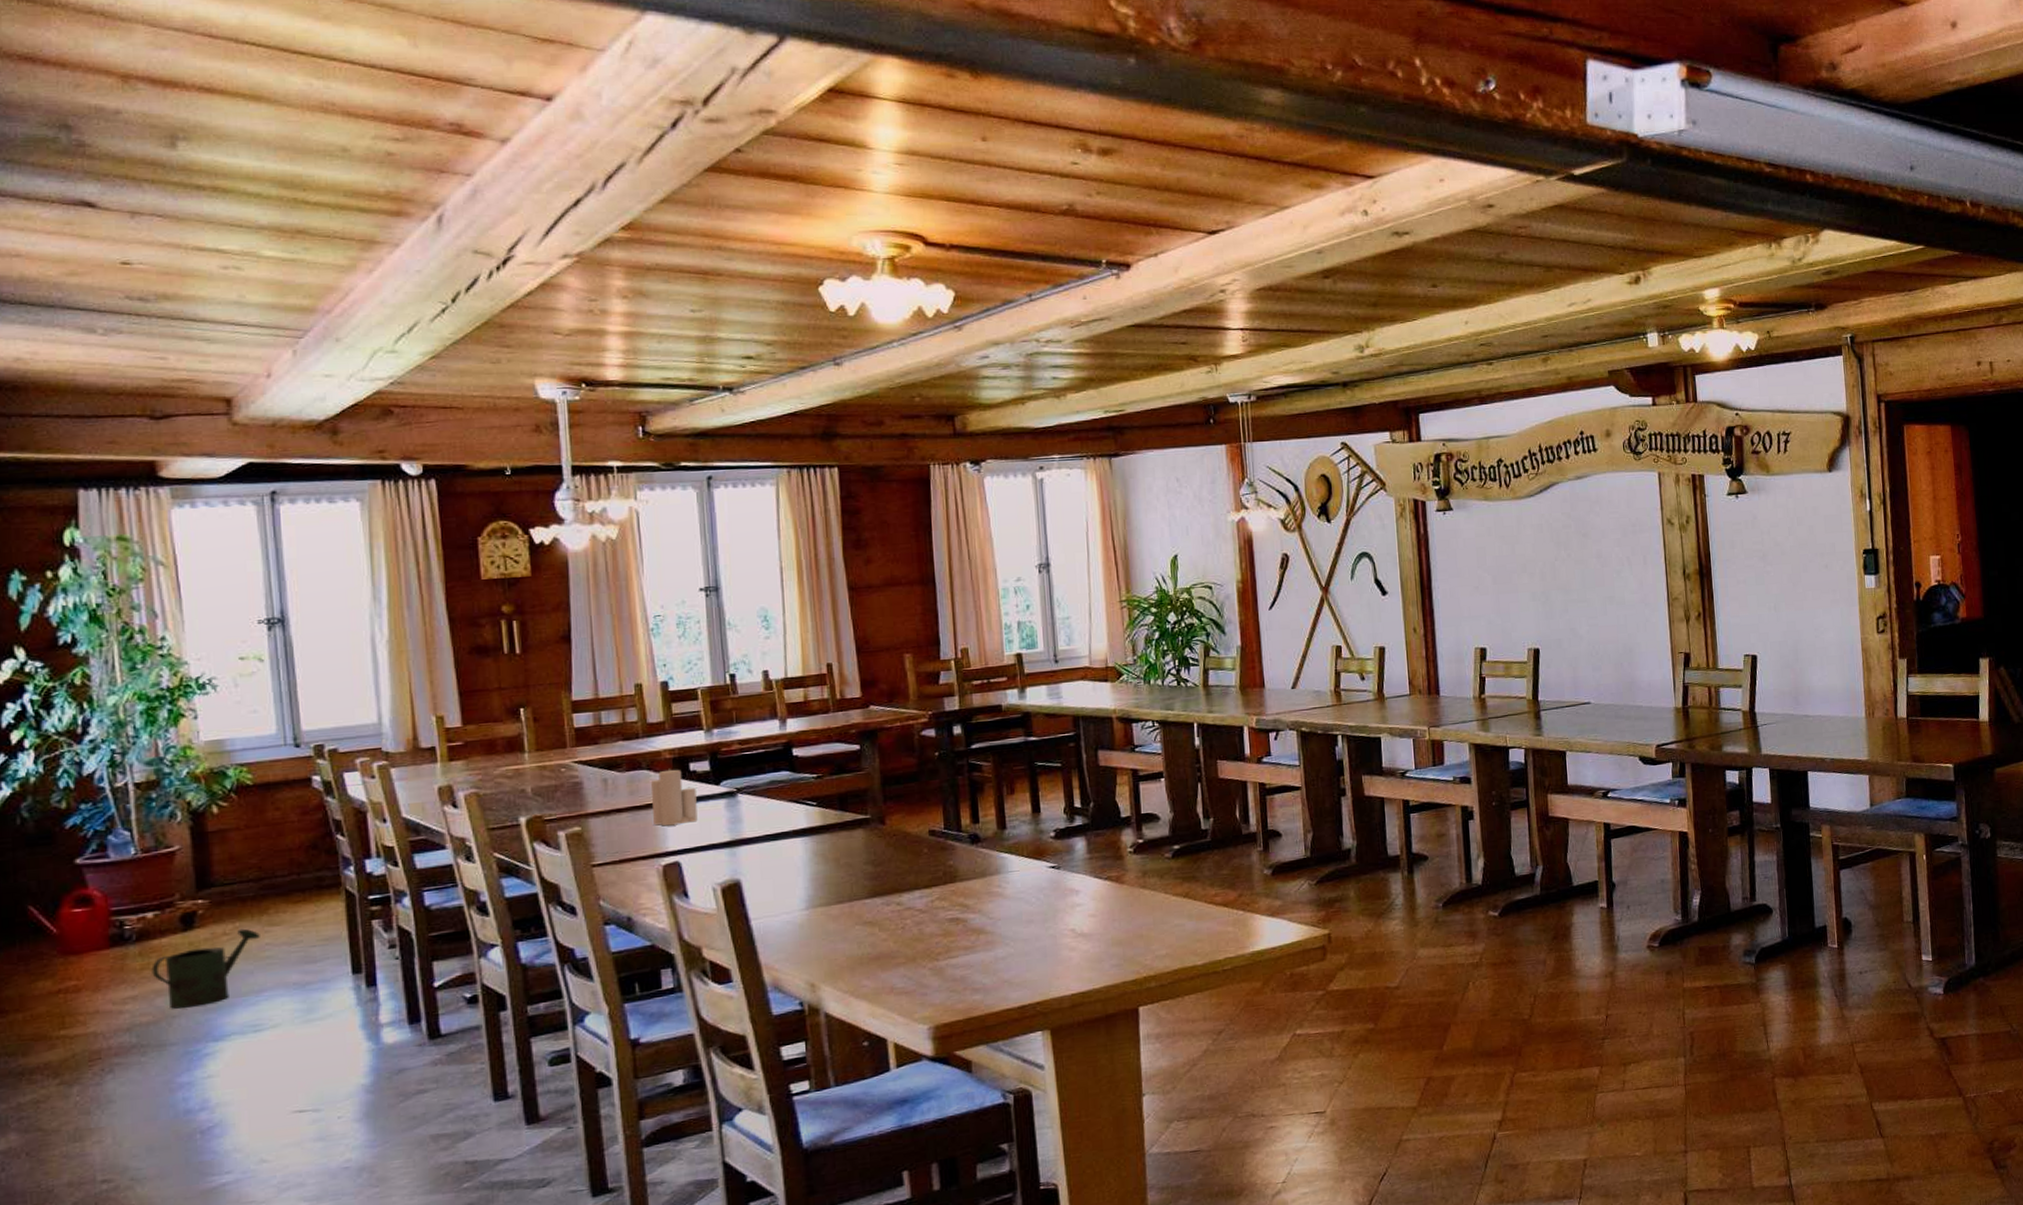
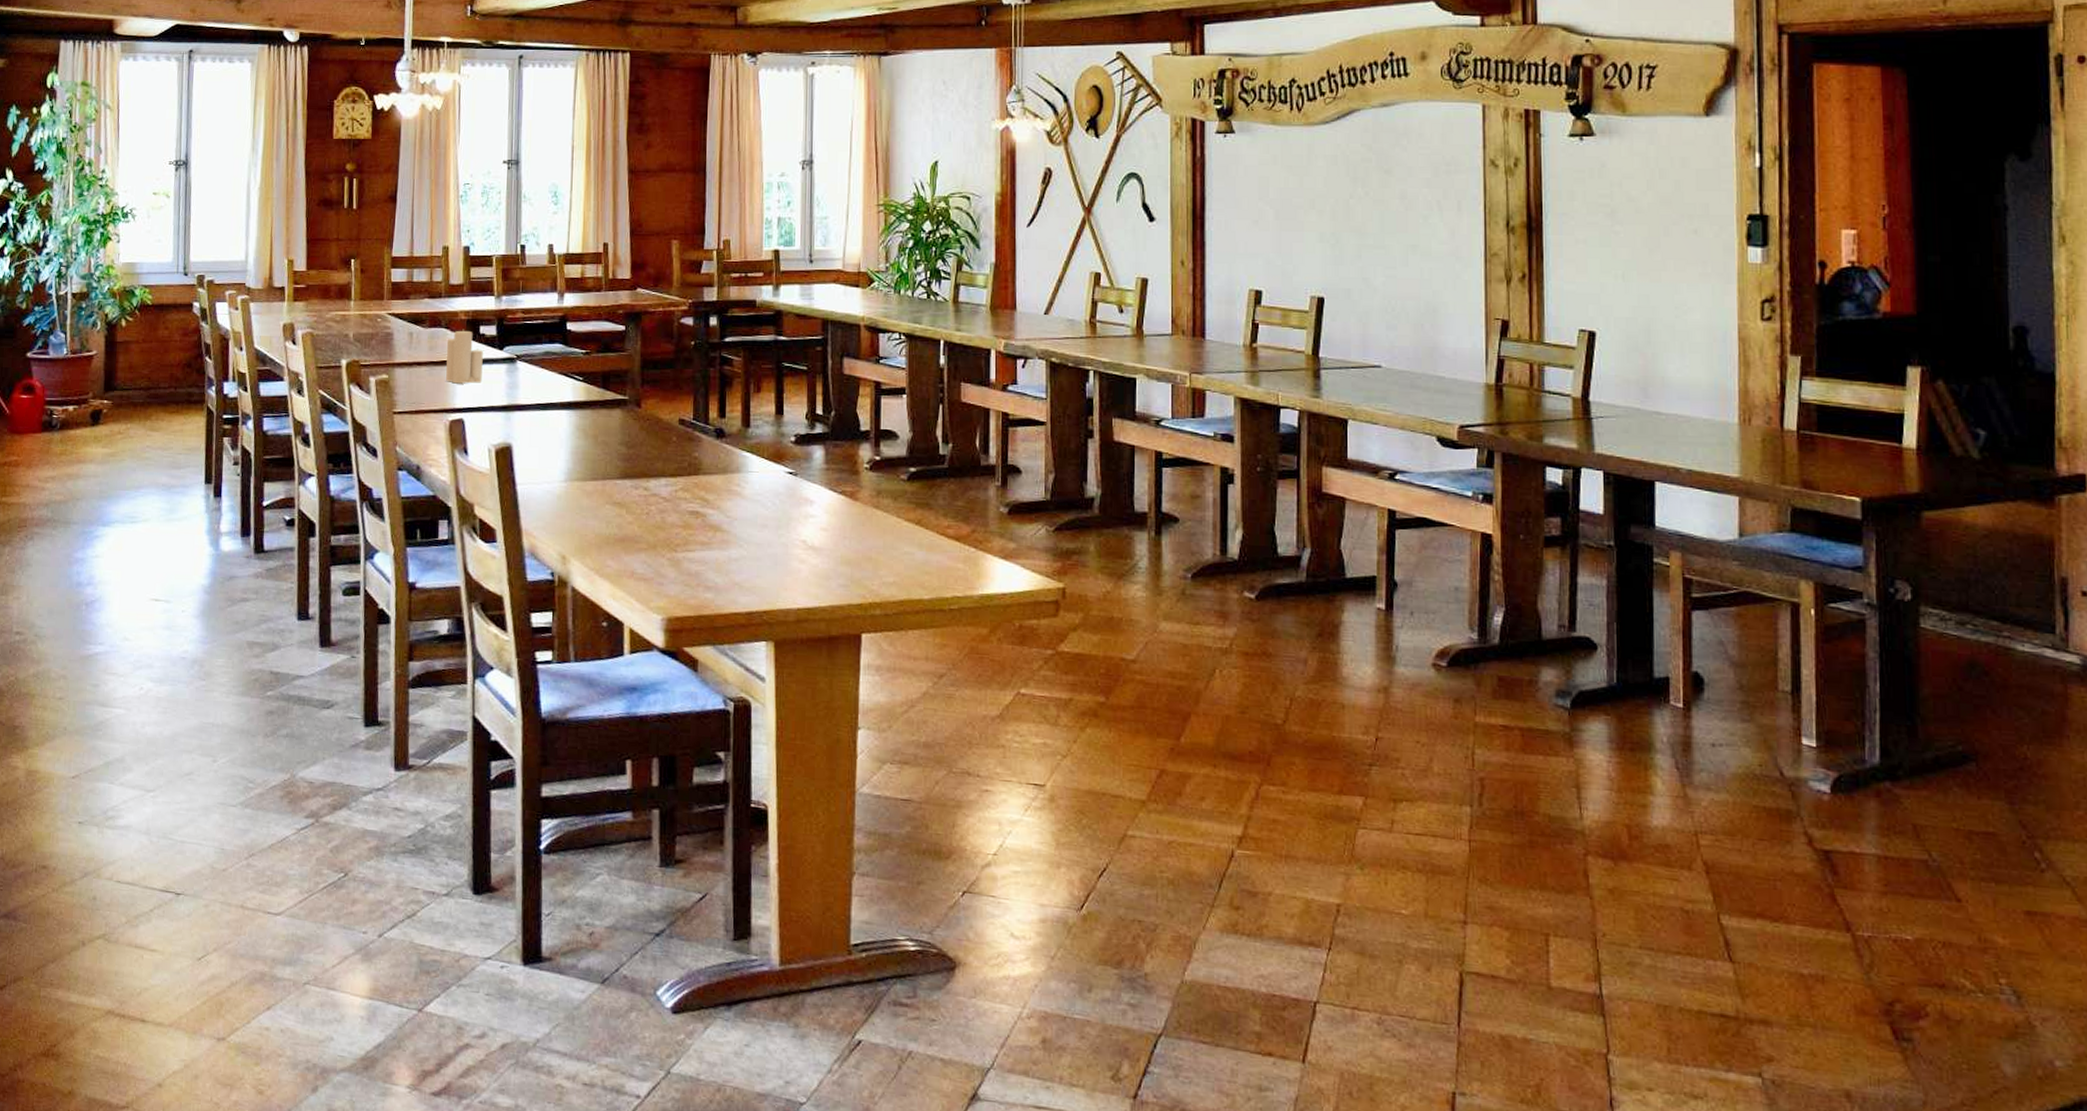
watering can: present [151,928,260,1009] -> none [67,430,144,493]

